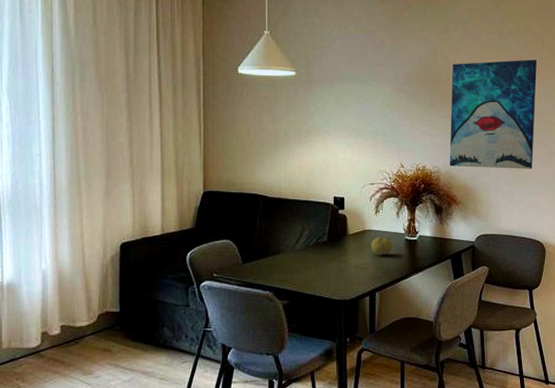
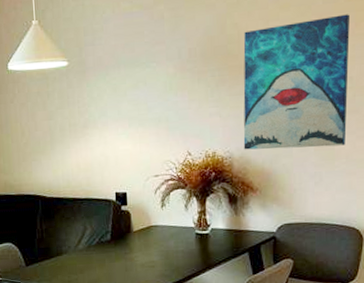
fruit: present [371,237,393,256] -> none [158,232,182,253]

